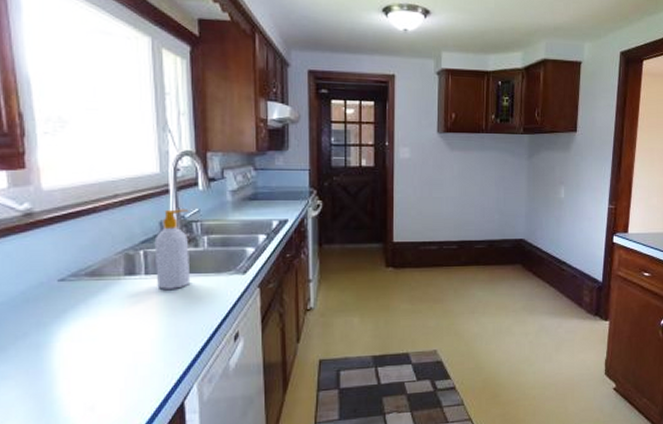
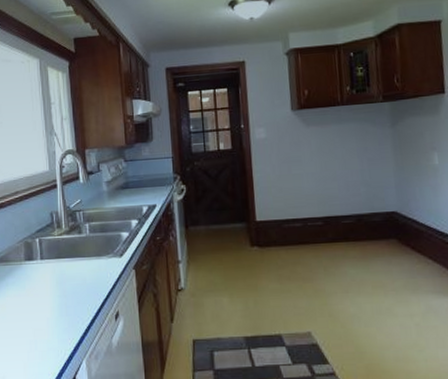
soap bottle: present [154,209,191,289] -> none [47,200,77,272]

